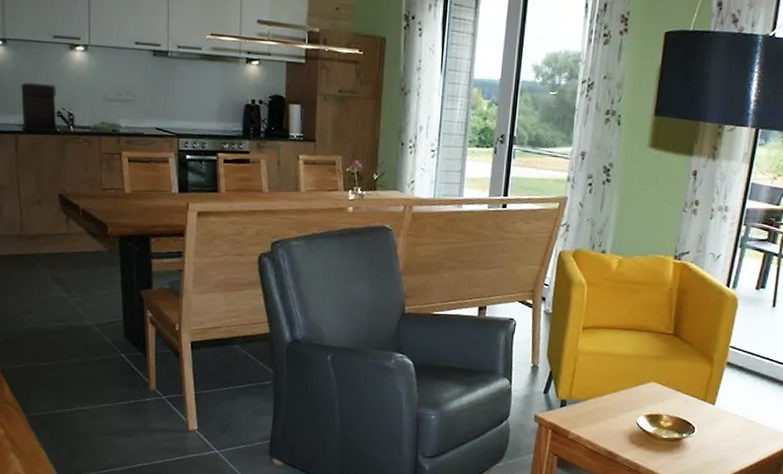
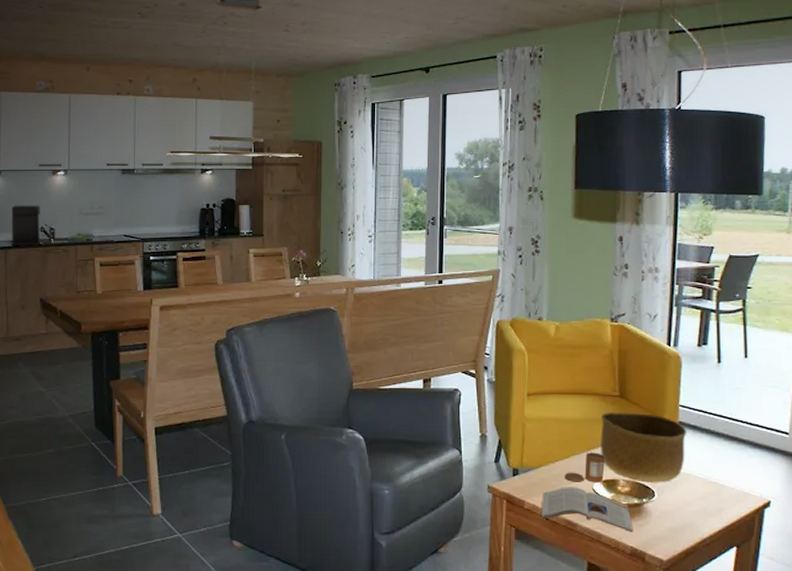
magazine: none [585,419,671,464] -> present [542,487,634,532]
candle: none [610,387,652,417] -> present [564,452,605,483]
basket: none [648,349,734,420] -> present [601,412,687,483]

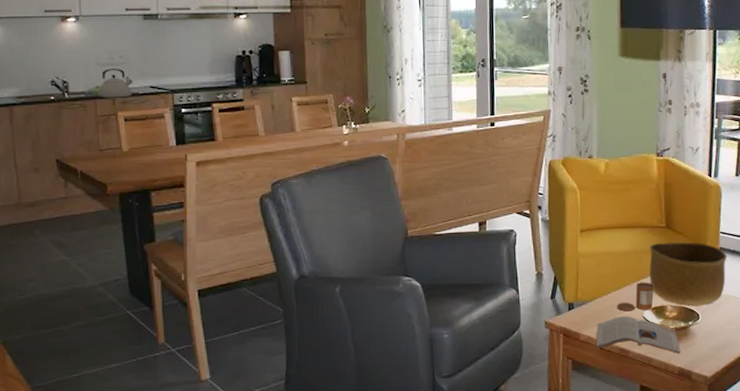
coffee maker: present [11,205,43,247] -> none [14,56,55,103]
kettle: none [79,218,110,245] -> present [98,68,133,98]

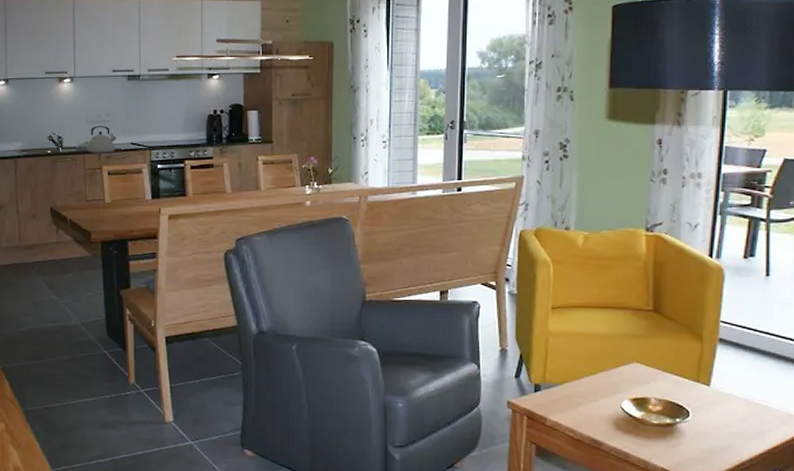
magazine: present [596,316,681,353] -> none [565,404,665,452]
candle: present [617,282,654,312] -> none [590,369,635,401]
basket: present [649,242,727,307] -> none [631,327,728,403]

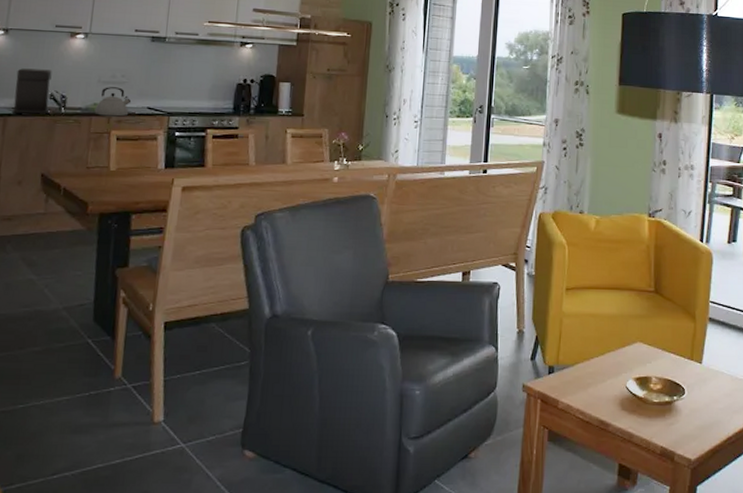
coffee maker: none [20,114,51,156] -> present [13,68,52,116]

